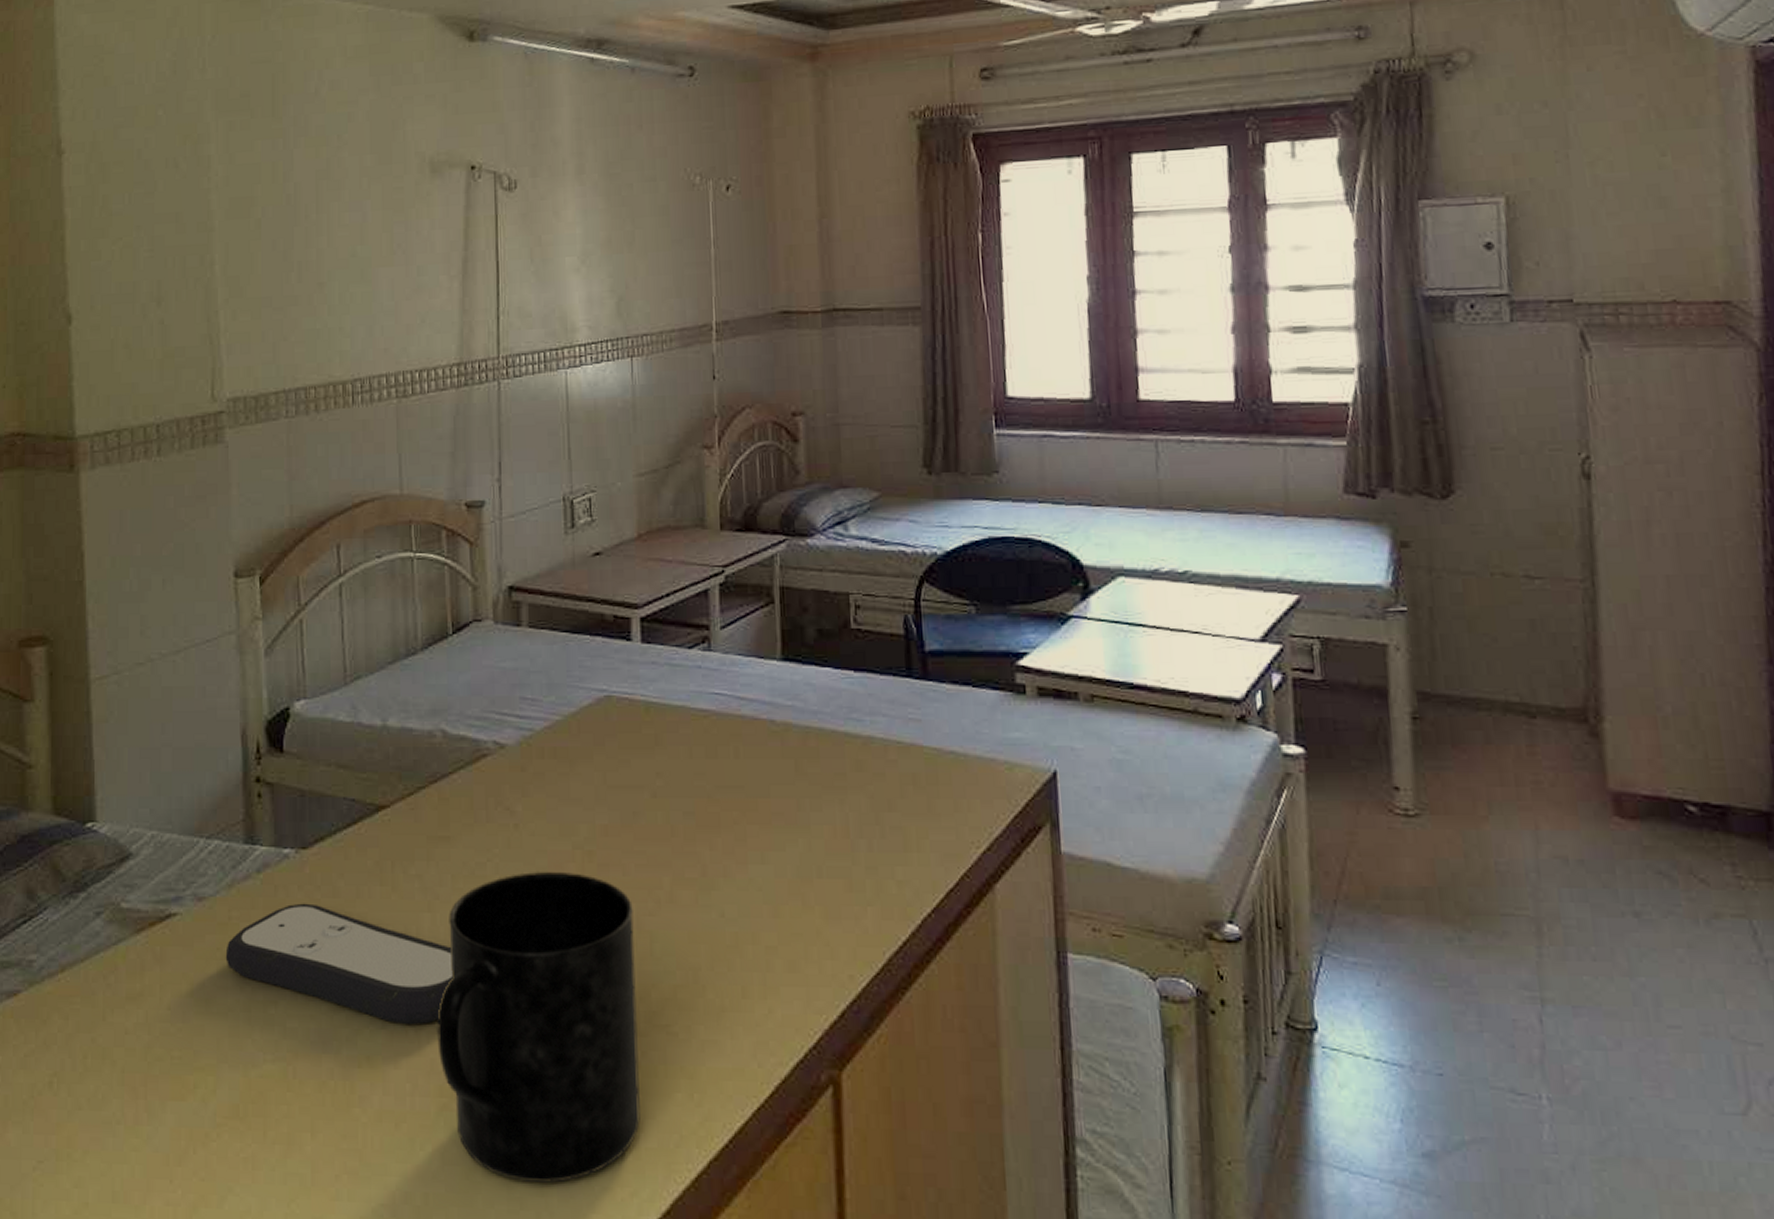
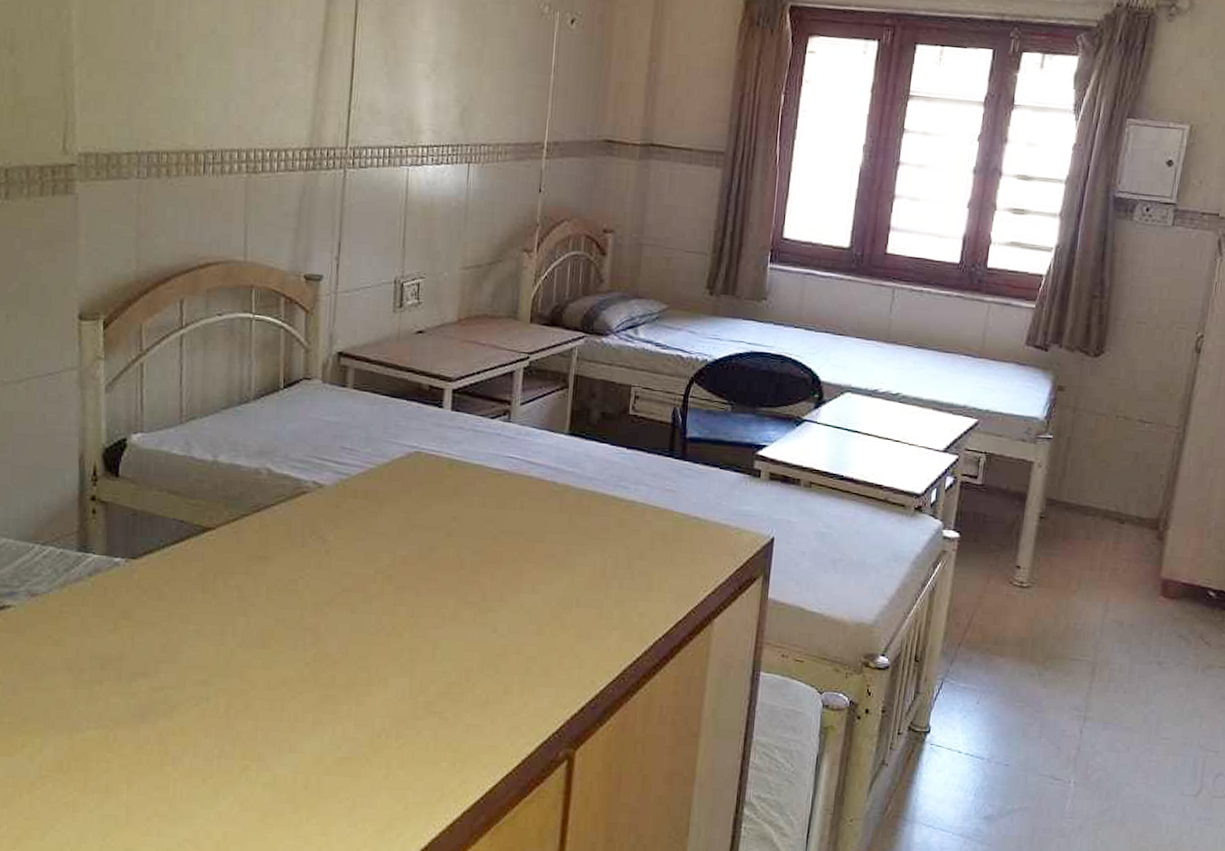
remote control: present [225,903,453,1025] -> none [55,603,263,705]
mug: present [437,872,640,1183] -> none [244,589,422,826]

